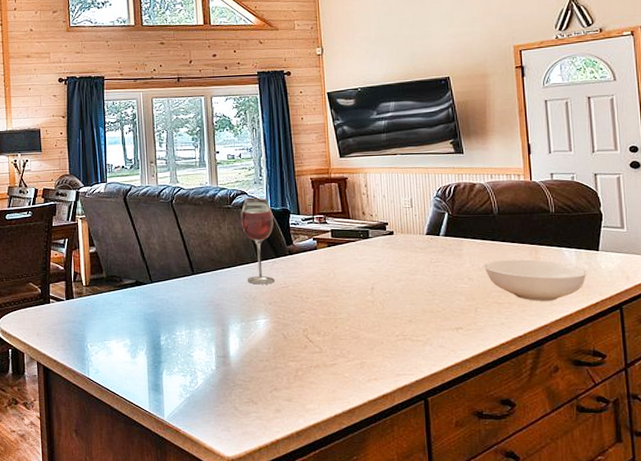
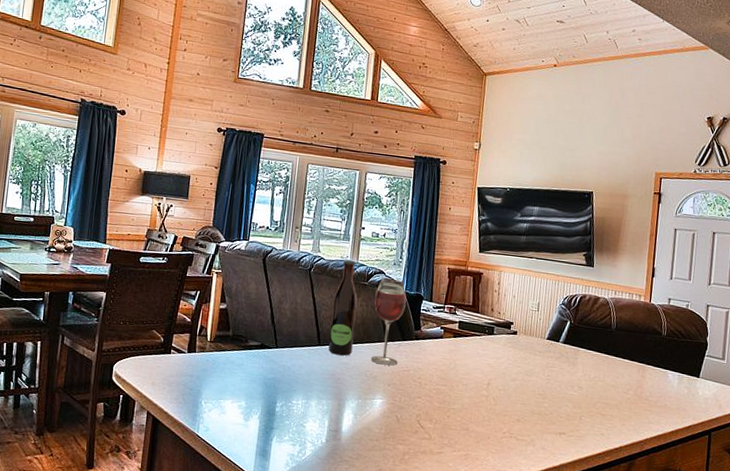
bottle: none [199,185,227,281] -> present [328,259,358,356]
bowl: present [484,259,588,301] -> none [594,373,687,419]

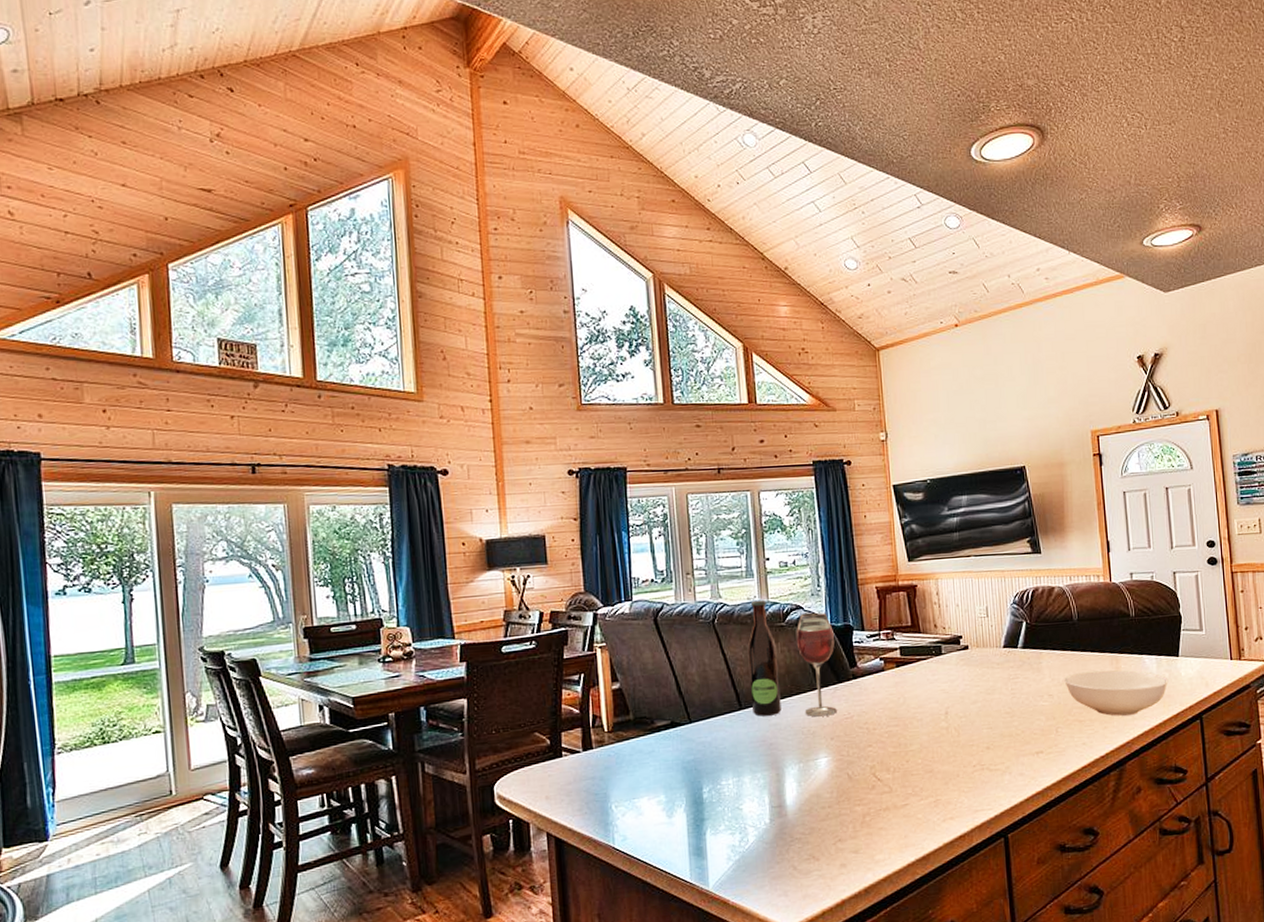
bowl: none [594,373,687,419] -> present [1064,670,1169,716]

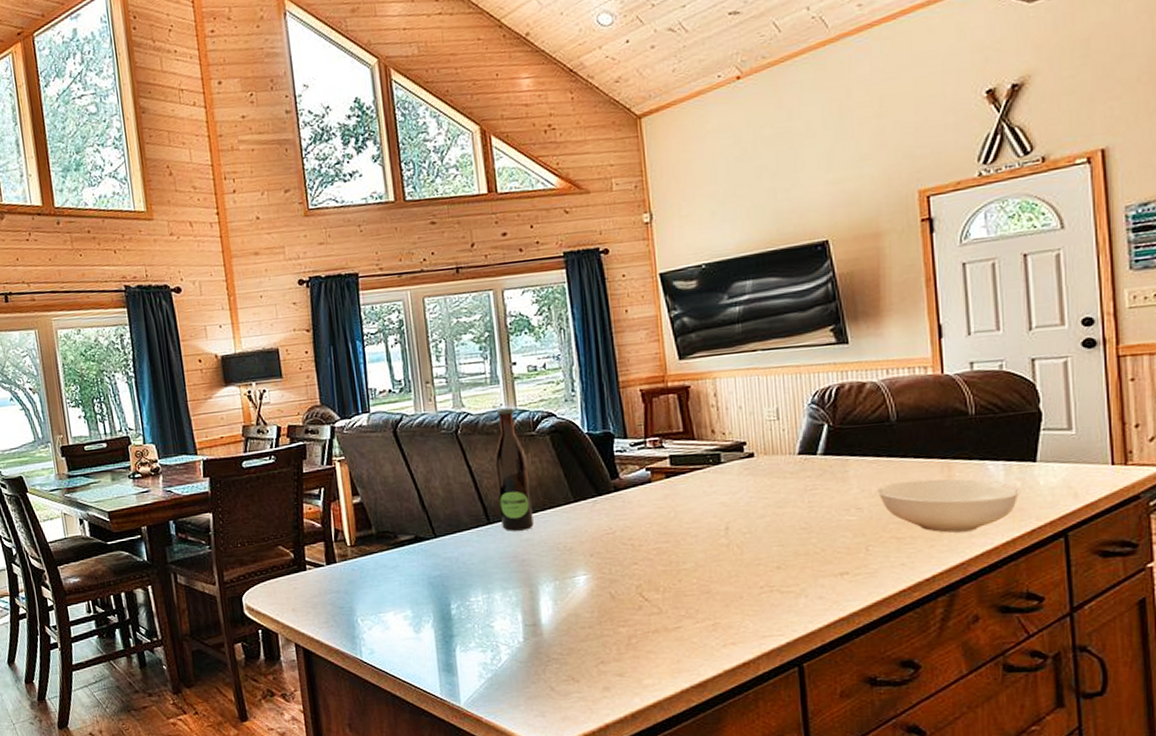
wineglass: present [796,613,837,717] -> none [548,420,597,532]

